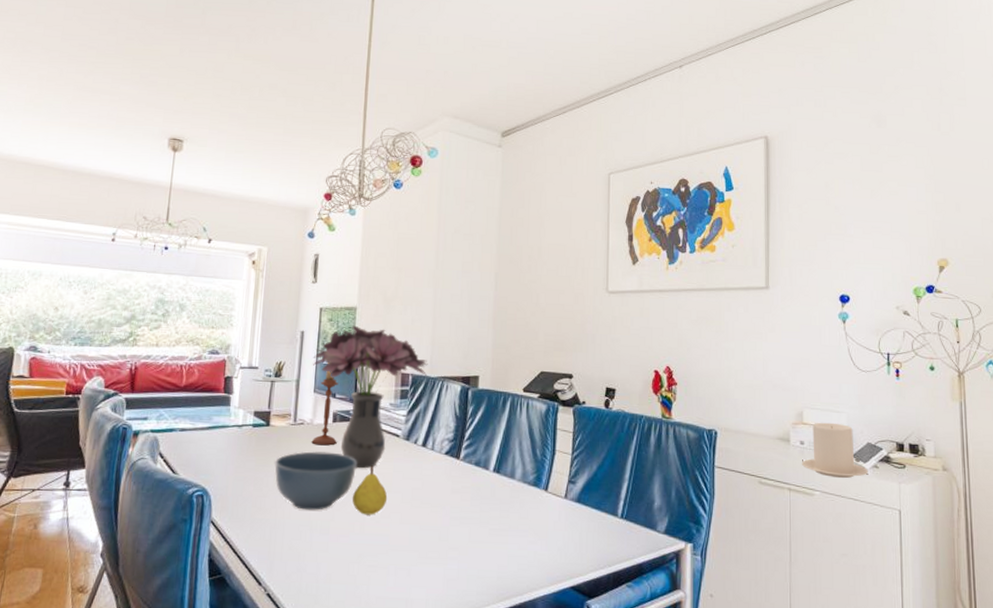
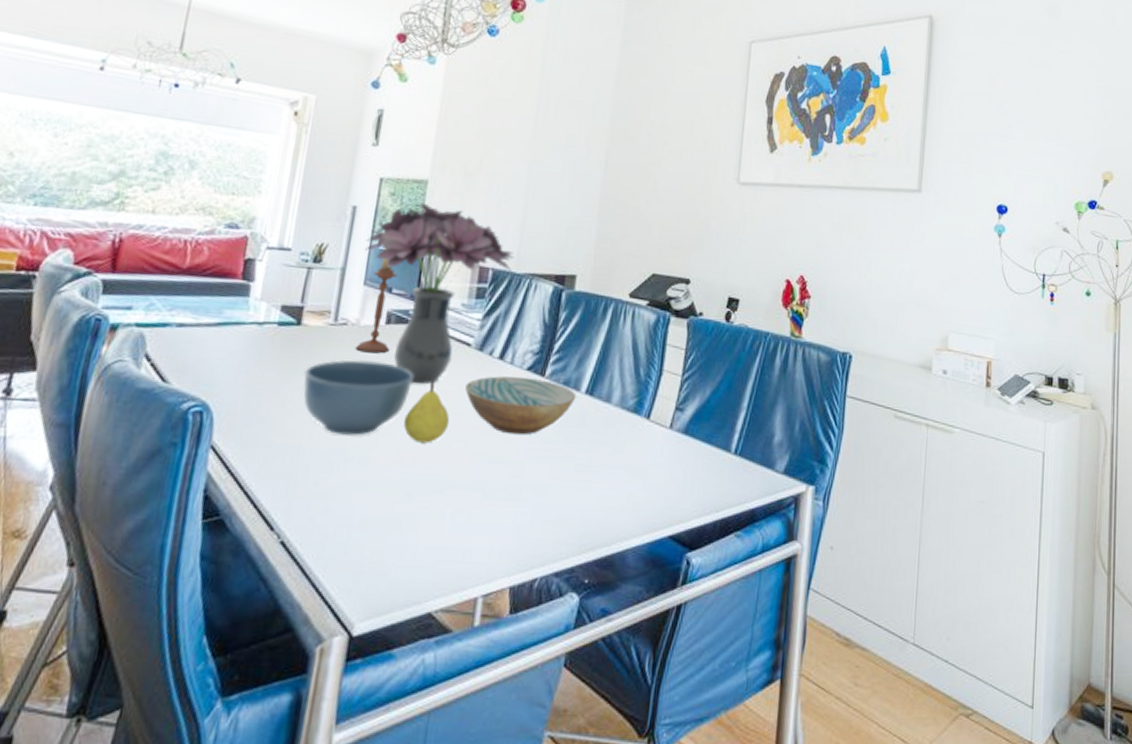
bowl: none [398,460,486,507] -> present [465,376,577,435]
candle: present [801,422,868,479] -> none [942,349,1014,415]

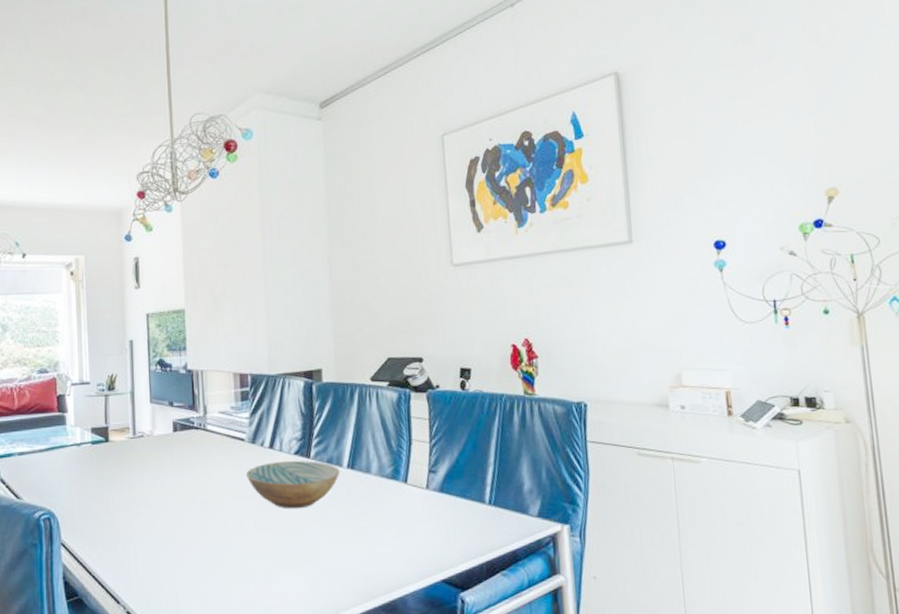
bowl: present [303,360,415,435] -> none [118,463,204,524]
candlestick: present [355,246,397,354] -> none [153,369,180,457]
flower arrangement: present [365,202,514,384] -> none [146,328,267,476]
fruit: present [403,381,450,444] -> none [202,473,239,524]

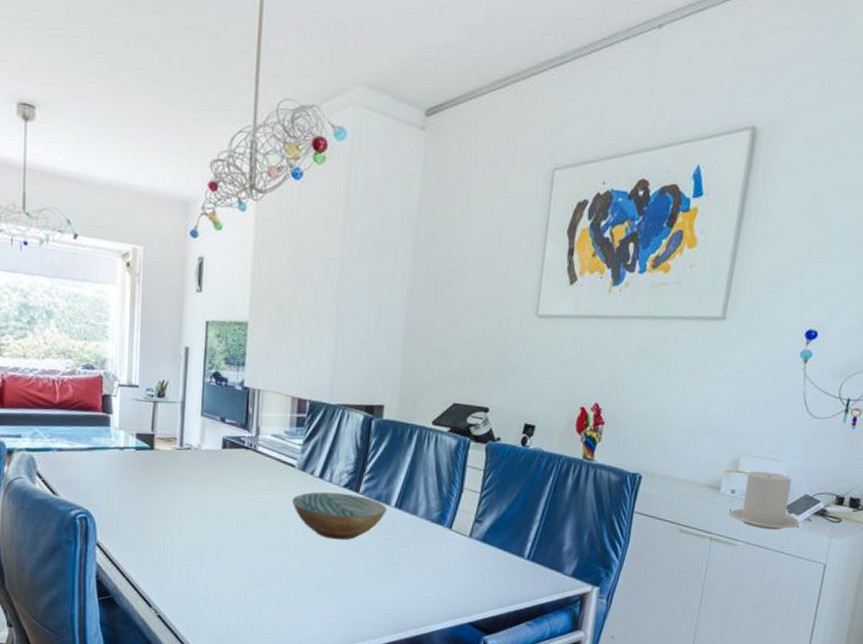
candle: none [683,382,760,442] -> present [728,471,800,531]

